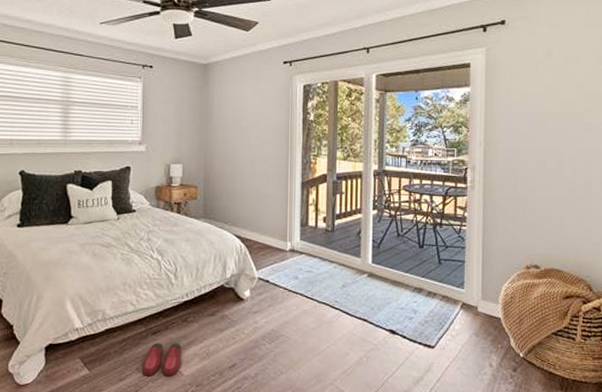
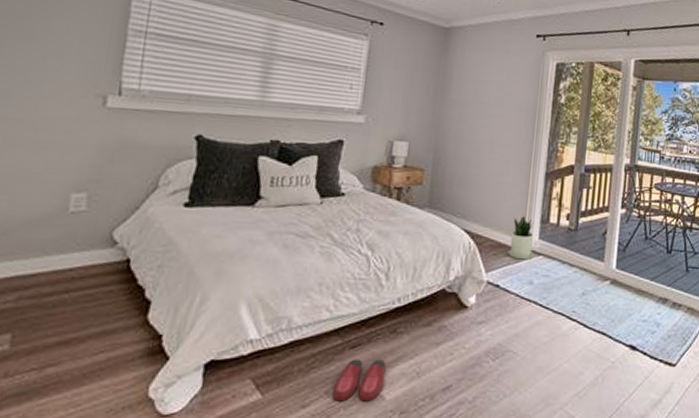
planter: none [274,221,297,259] -> present [507,216,534,260]

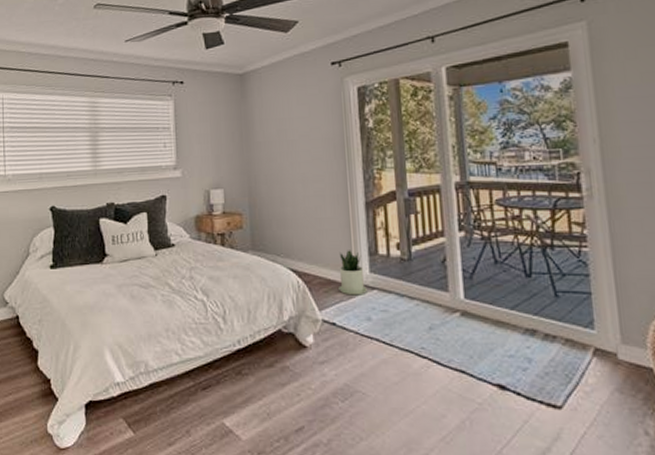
slippers: present [333,359,387,402] -> none [193,400,238,442]

